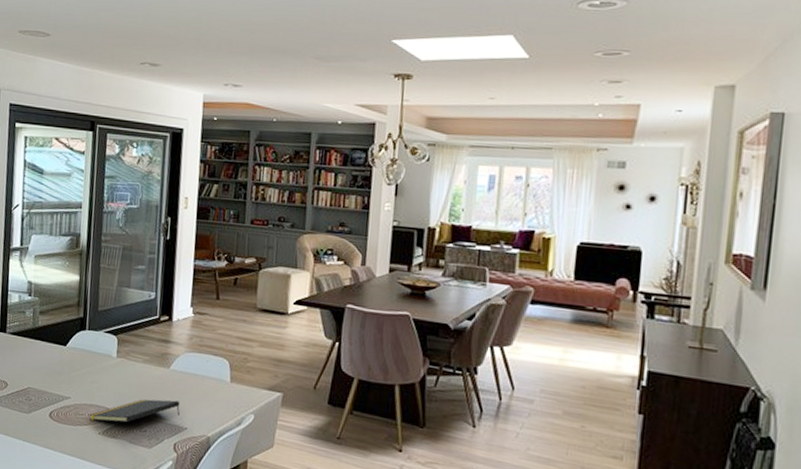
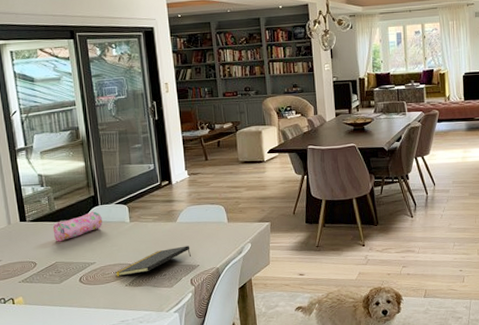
pencil case: none [31,335,87,365] -> present [52,211,102,242]

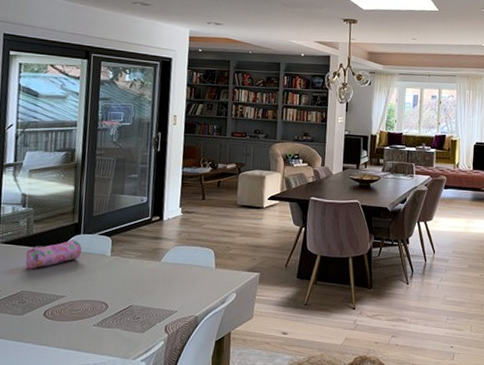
notepad: present [114,246,191,276] -> none [83,288,171,314]

